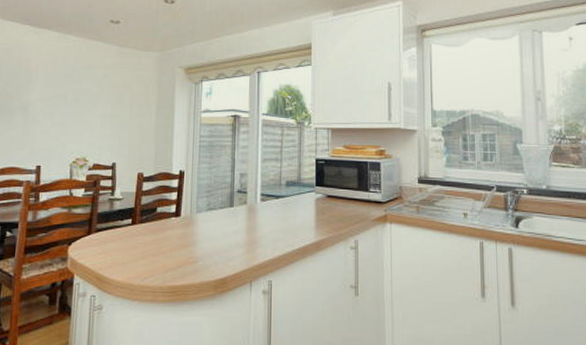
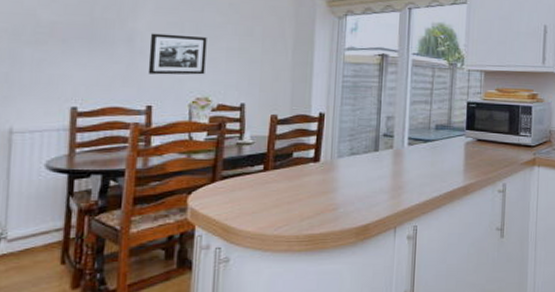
picture frame: none [38,103,85,139] -> present [148,33,207,75]

